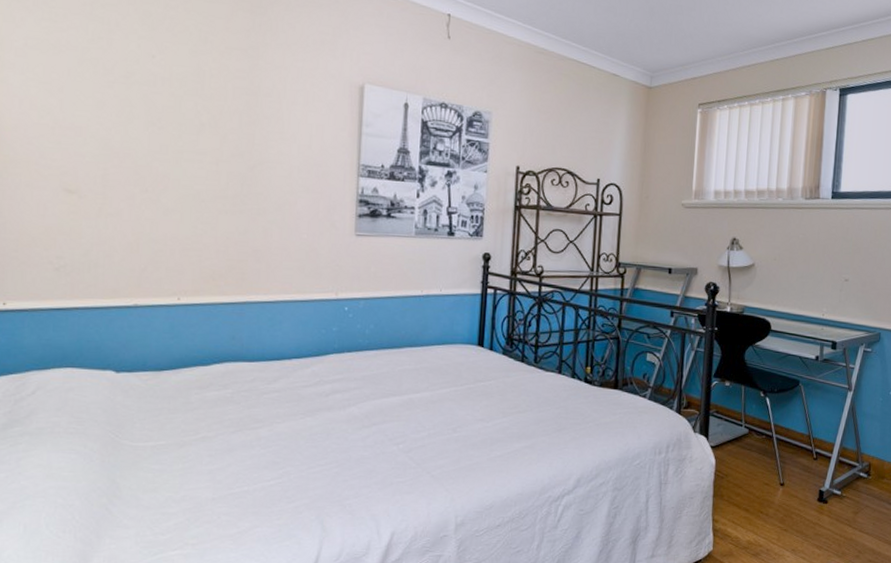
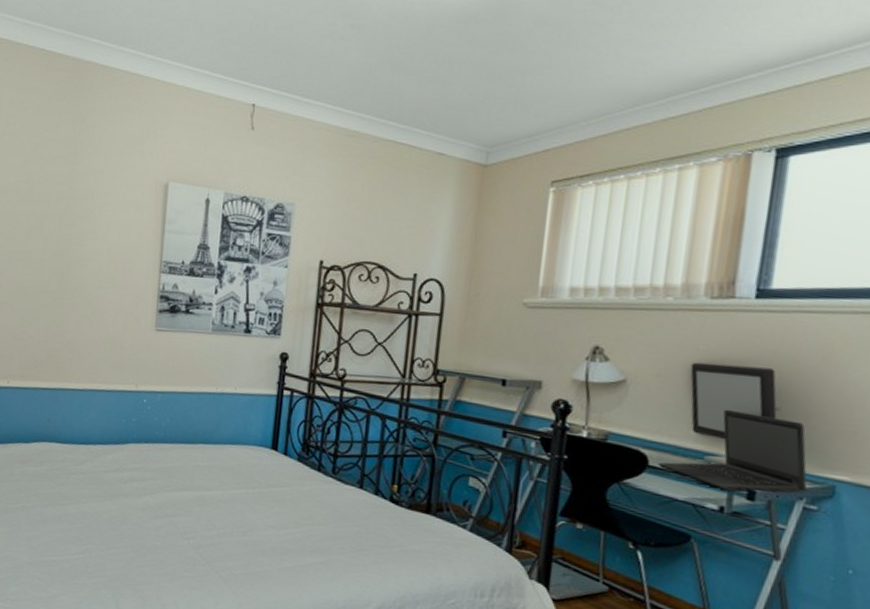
laptop: none [777,282,865,344] -> present [657,409,808,493]
computer monitor: none [795,248,847,325] -> present [690,362,777,466]

